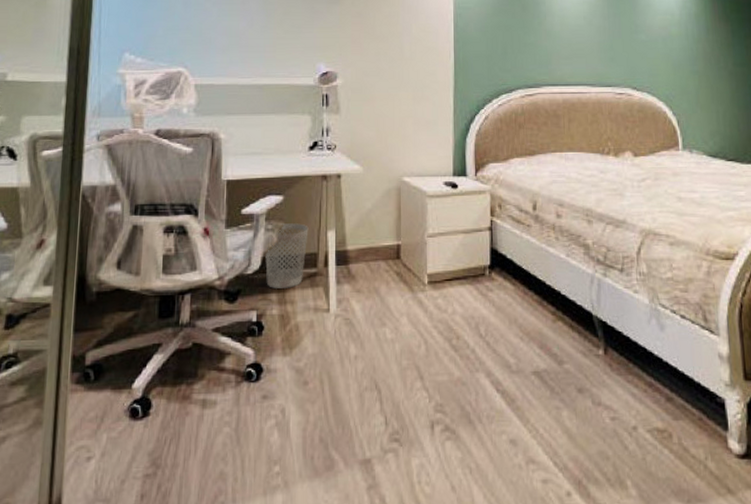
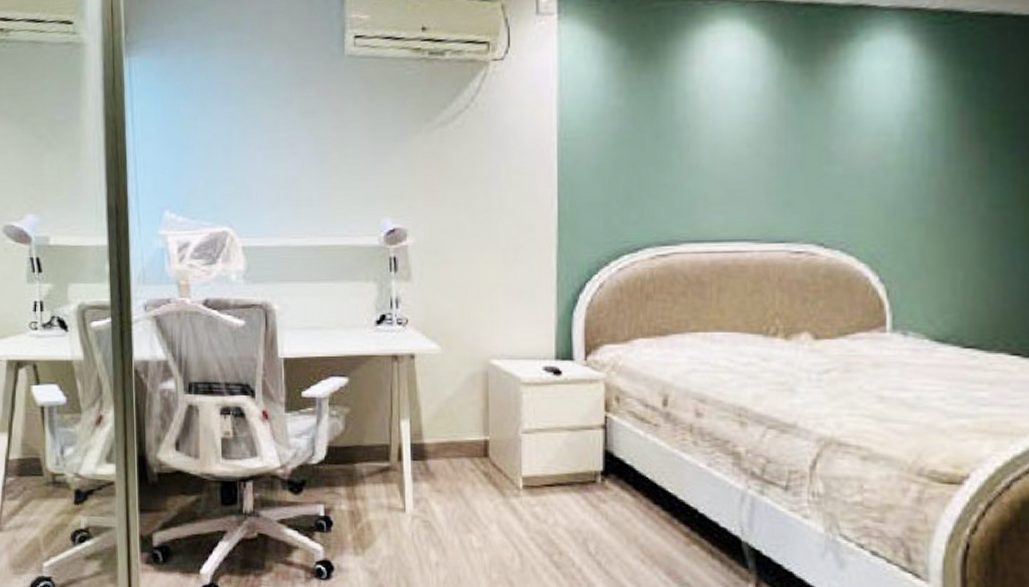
wastebasket: present [265,223,309,290] -> none [331,409,379,484]

